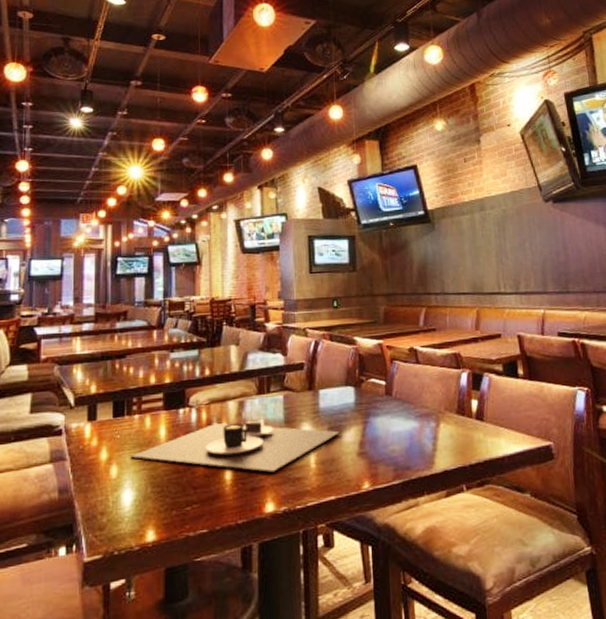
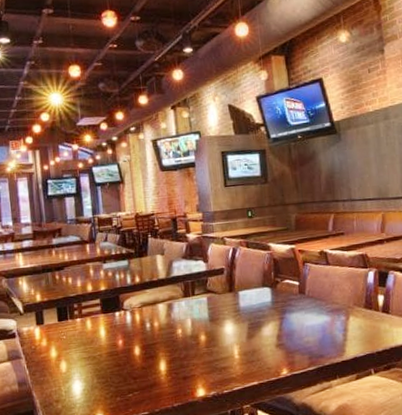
place setting: present [130,420,341,474] -> none [76,320,260,364]

